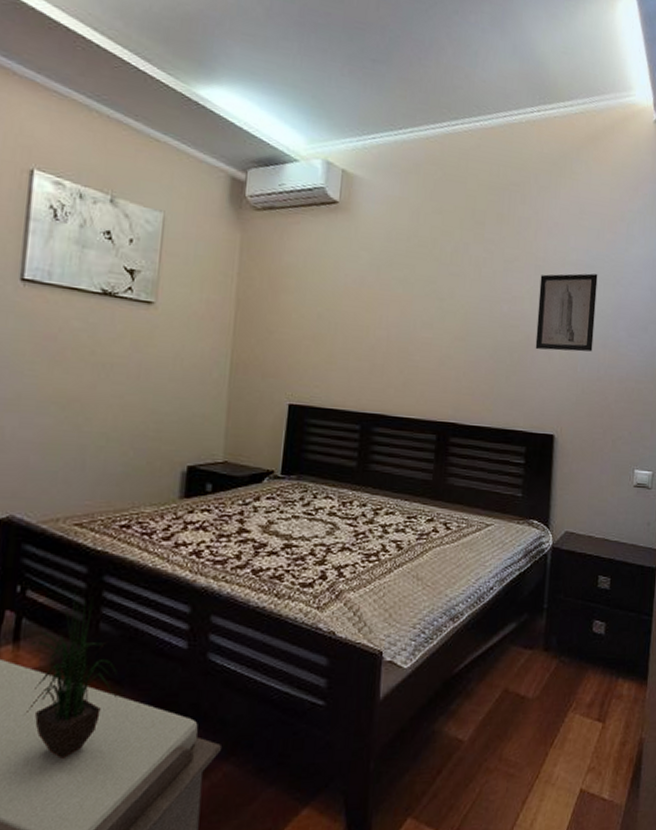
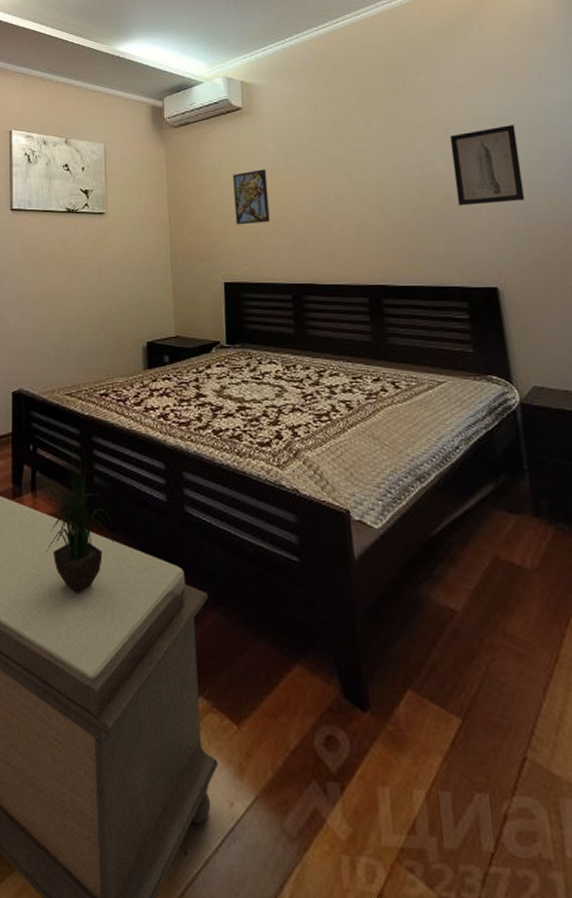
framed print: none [312,278,355,342] -> present [233,169,270,225]

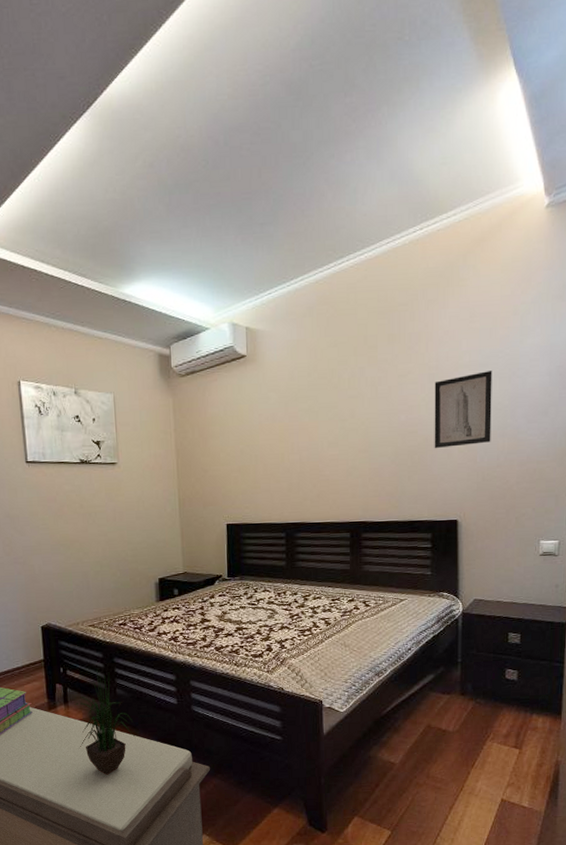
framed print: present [233,169,270,225] -> none [236,417,269,472]

